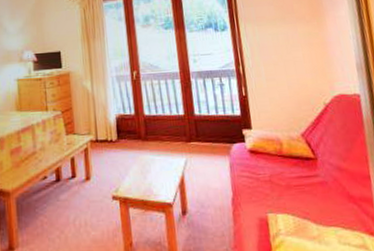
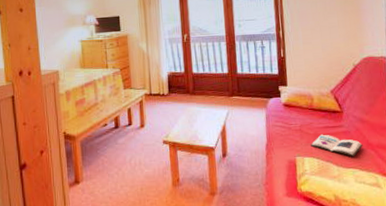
book: none [283,185,344,212] -> present [311,134,363,156]

